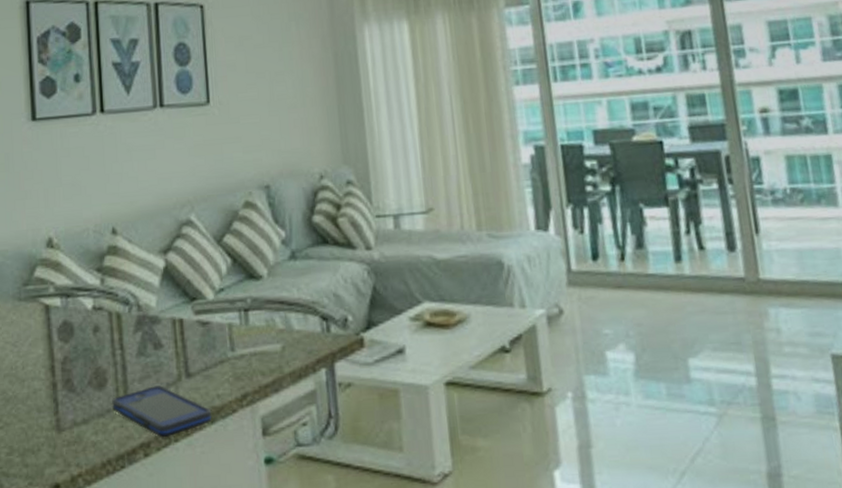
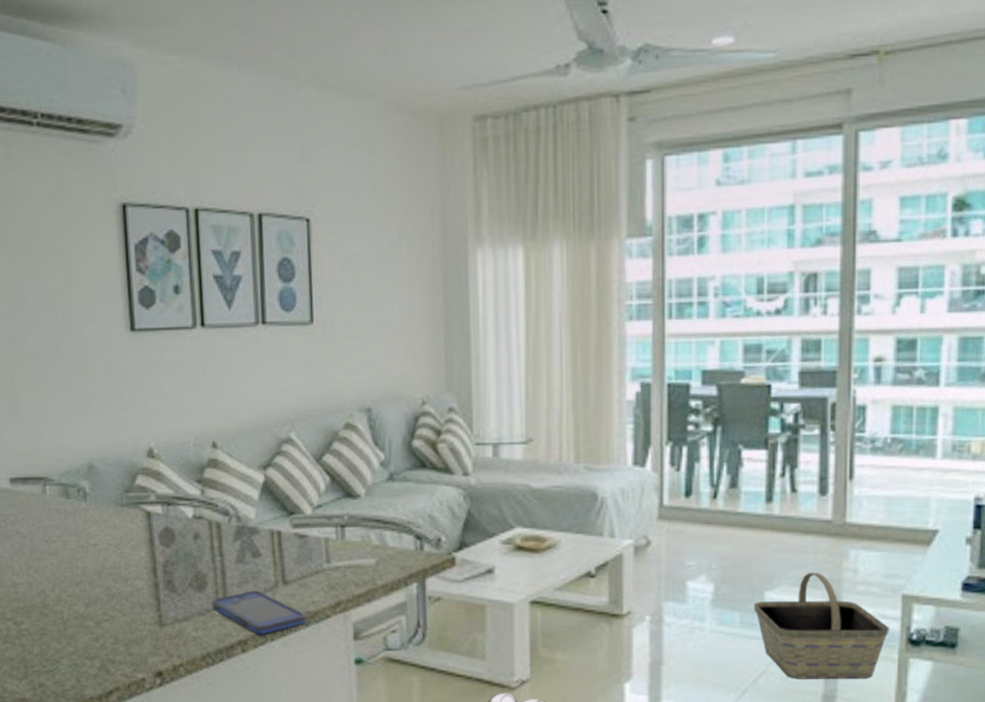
basket: none [678,334,825,457] -> present [753,572,889,679]

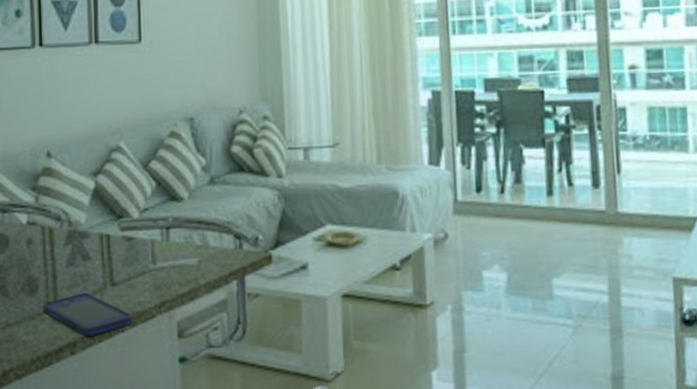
basket: present [753,572,889,679] -> none [543,259,665,362]

